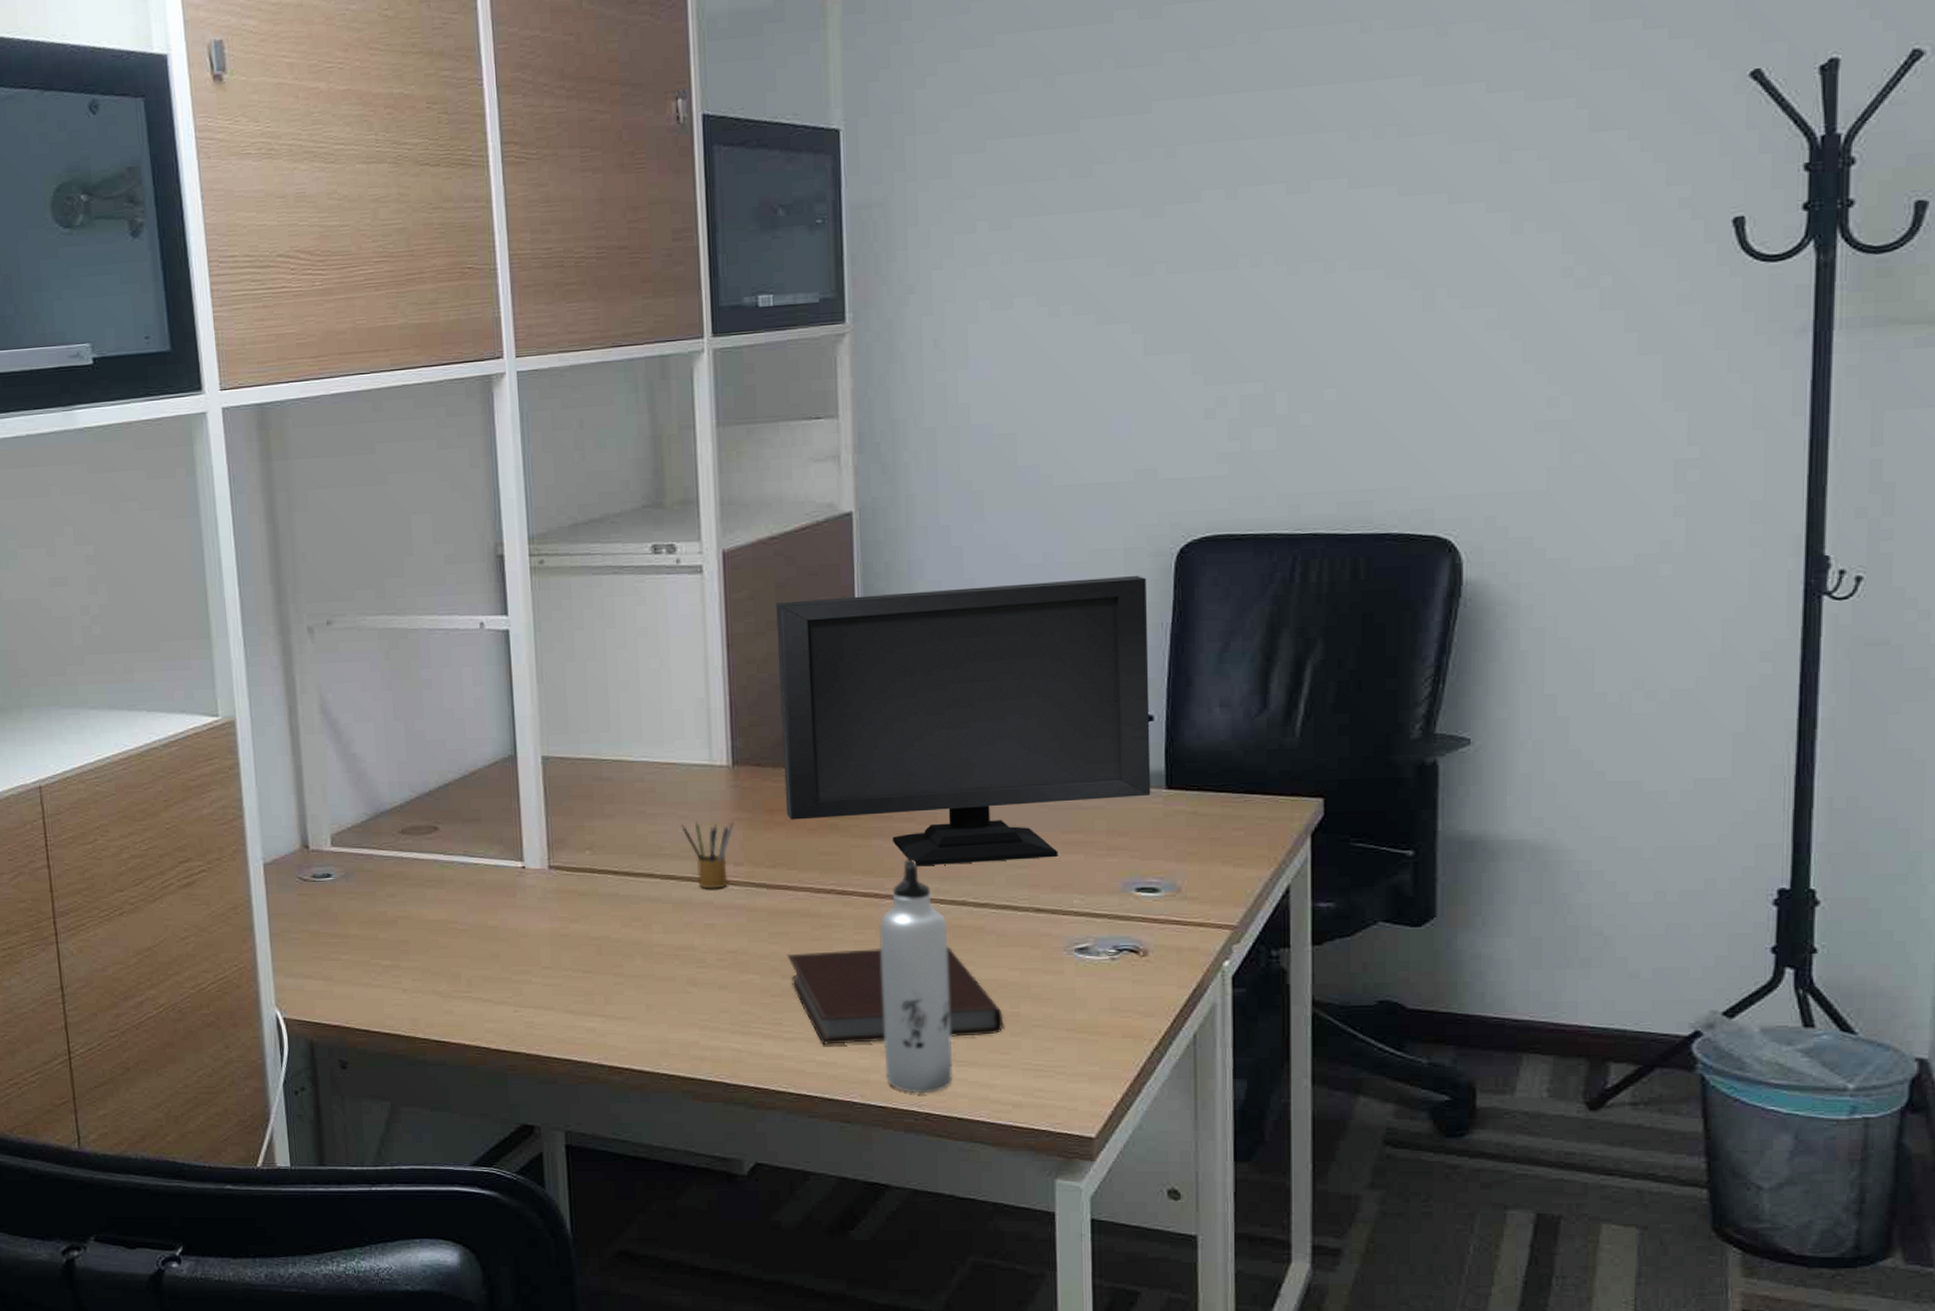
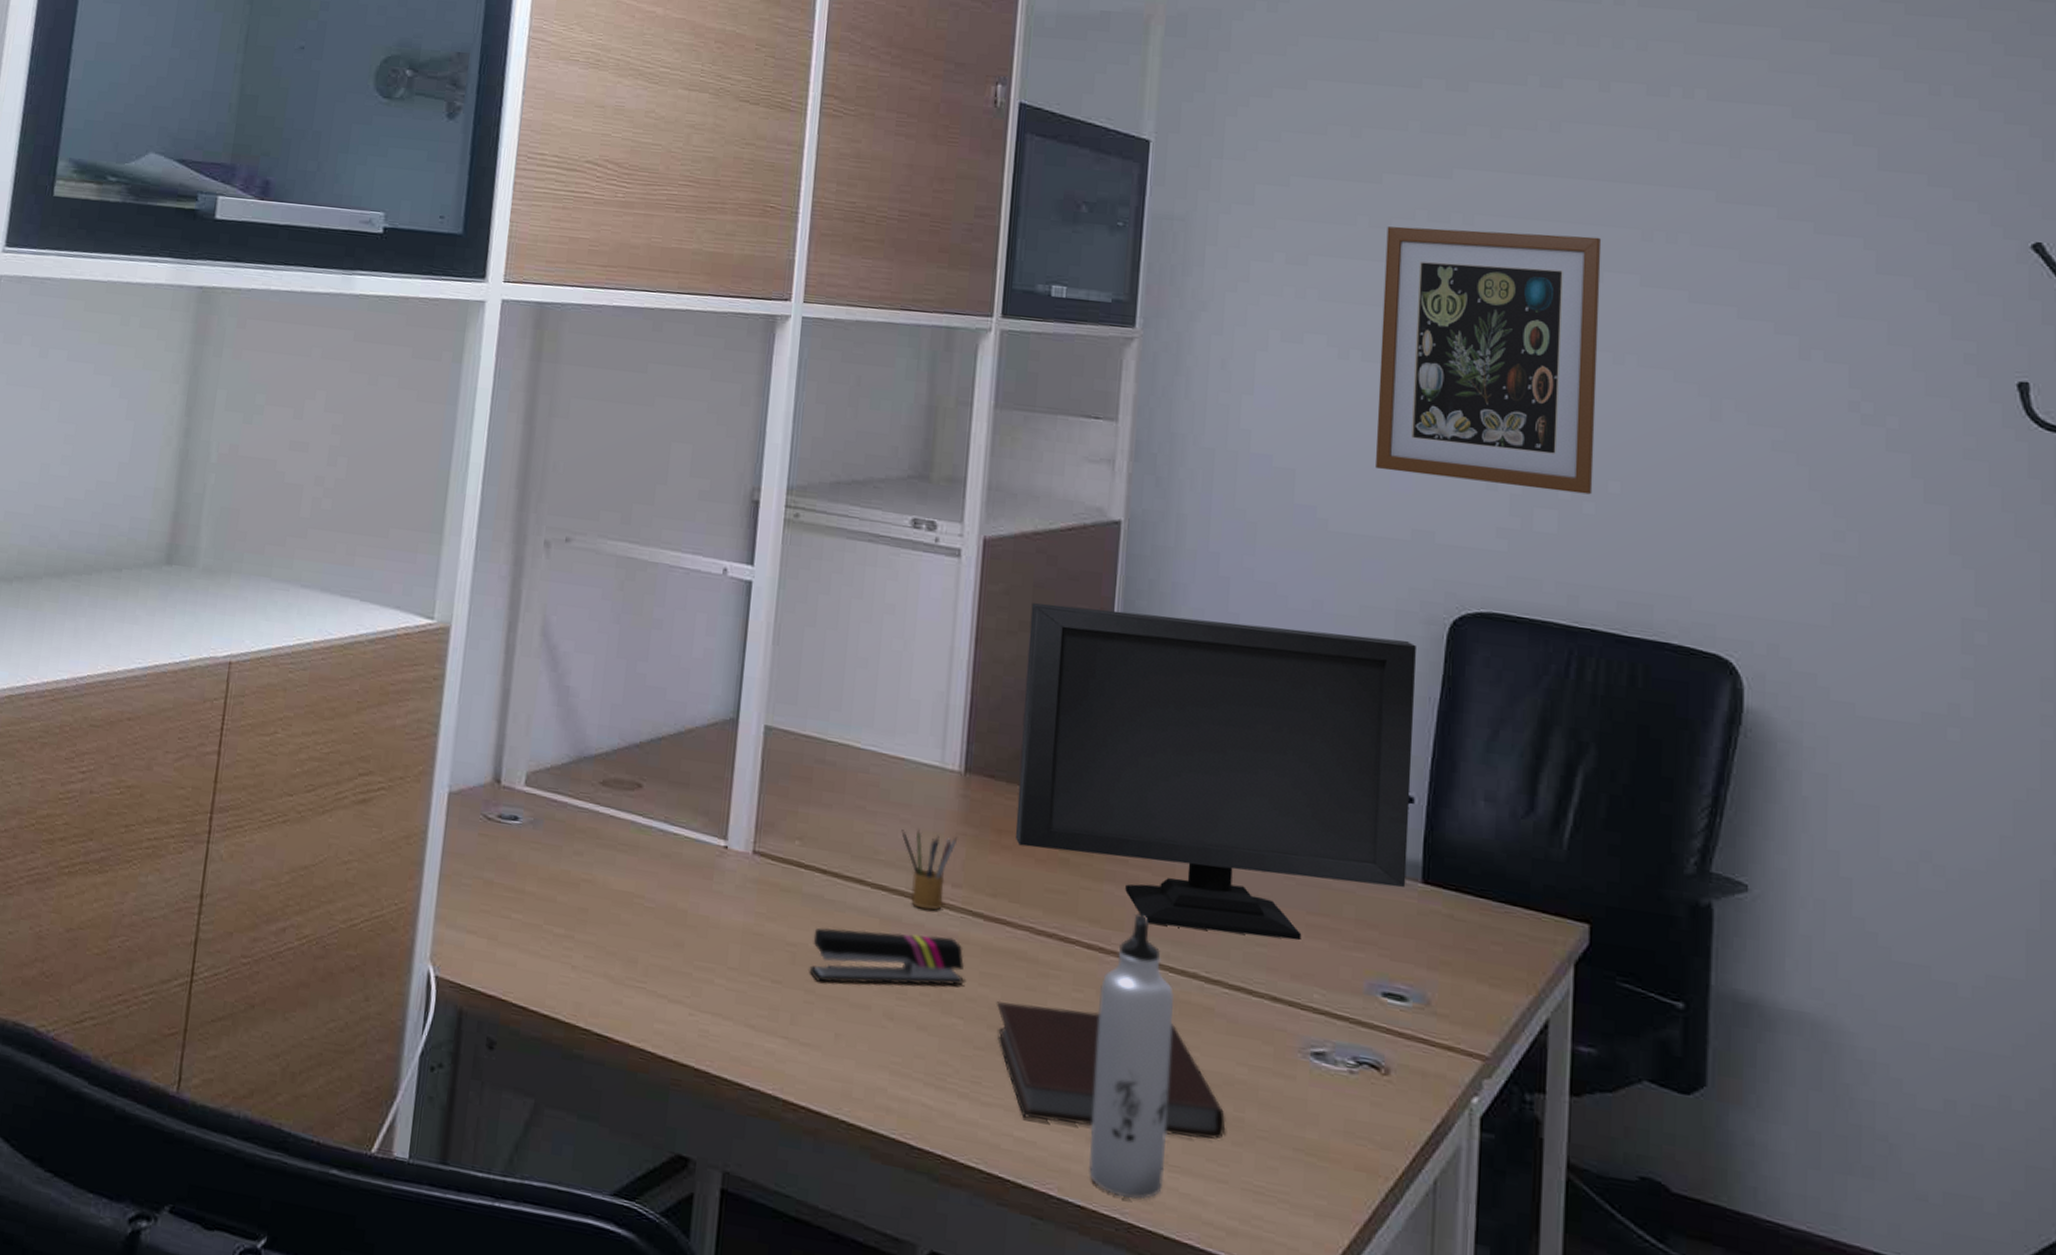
stapler: none [614,908,755,965] -> present [809,927,965,986]
wall art: none [1088,146,1309,419] -> present [1376,226,1602,495]

